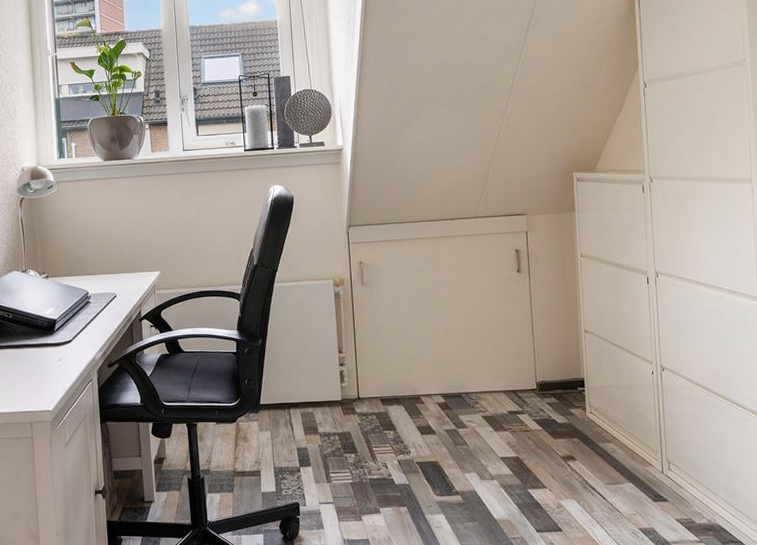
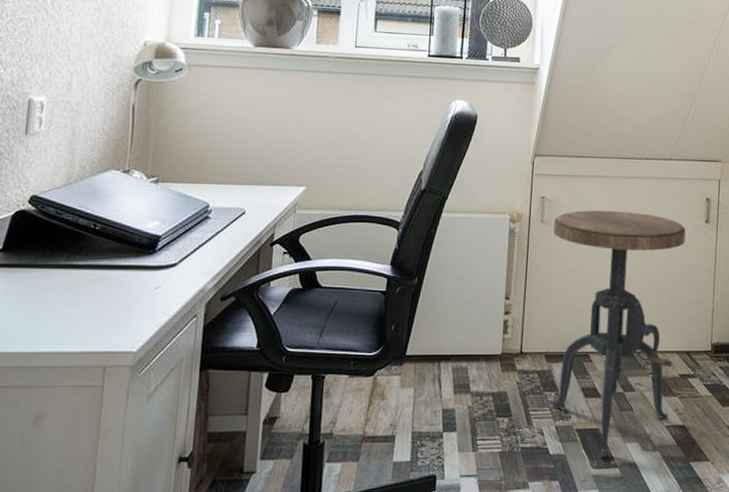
side table: none [373,268,502,487] -> present [552,210,686,458]

